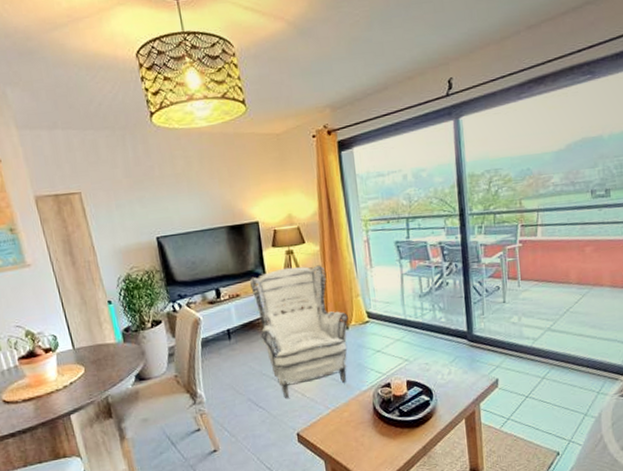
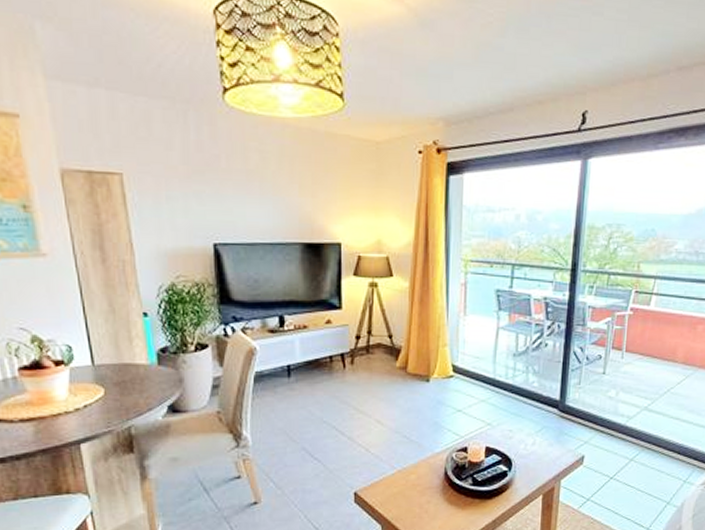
armchair: present [250,265,348,398] -> none [322,302,431,452]

